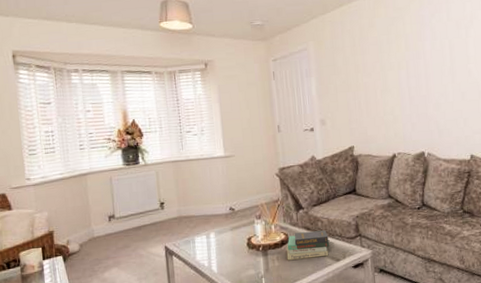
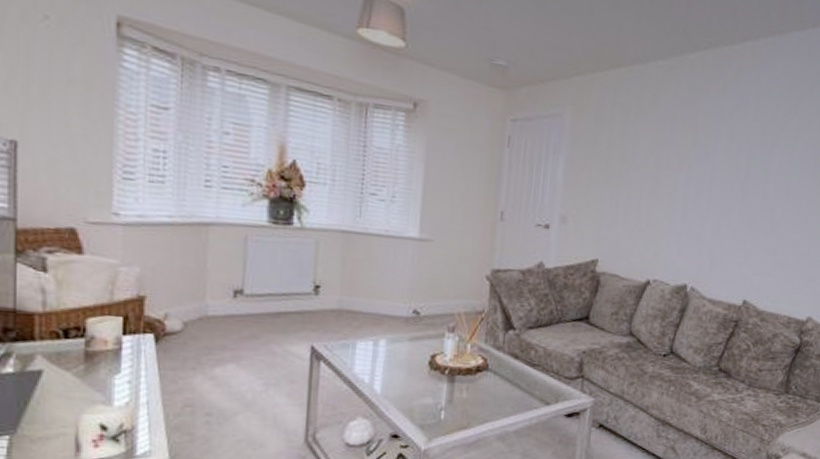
books: present [286,230,329,260] -> none [480,359,541,397]

